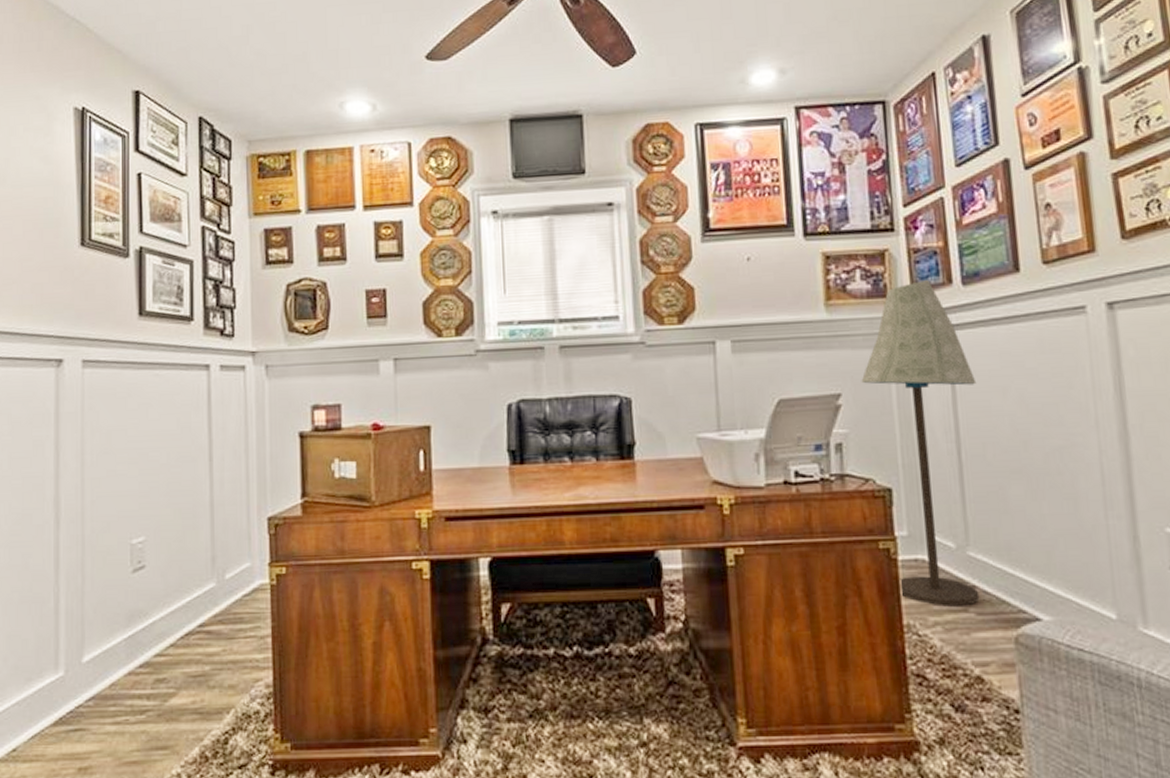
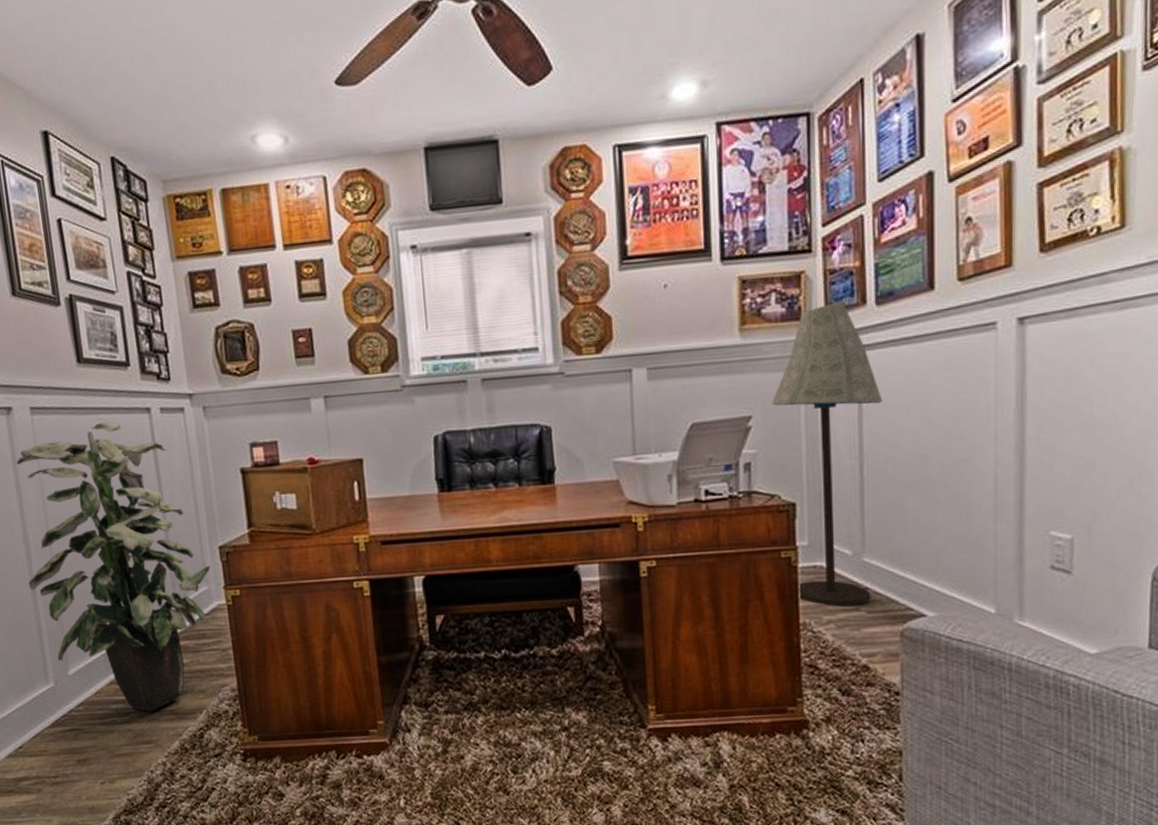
indoor plant: none [52,378,257,710] -> present [16,422,211,712]

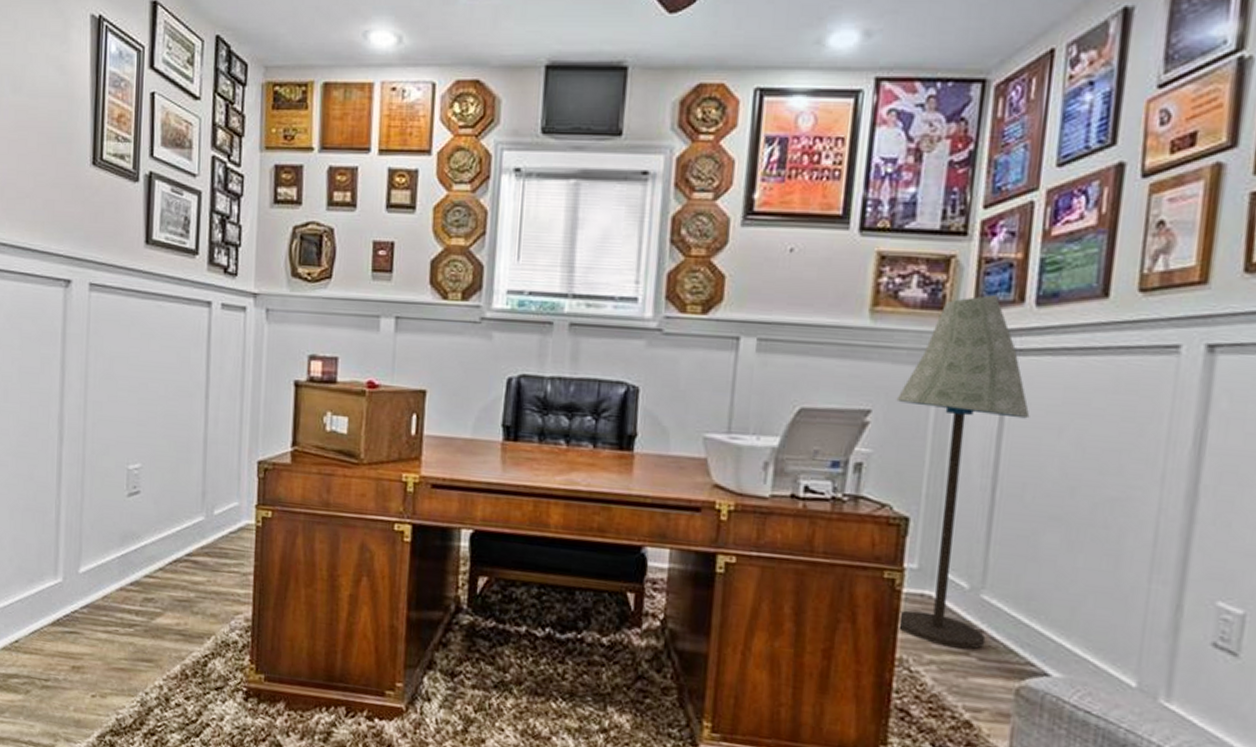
indoor plant: present [16,422,211,712] -> none [55,310,246,628]

